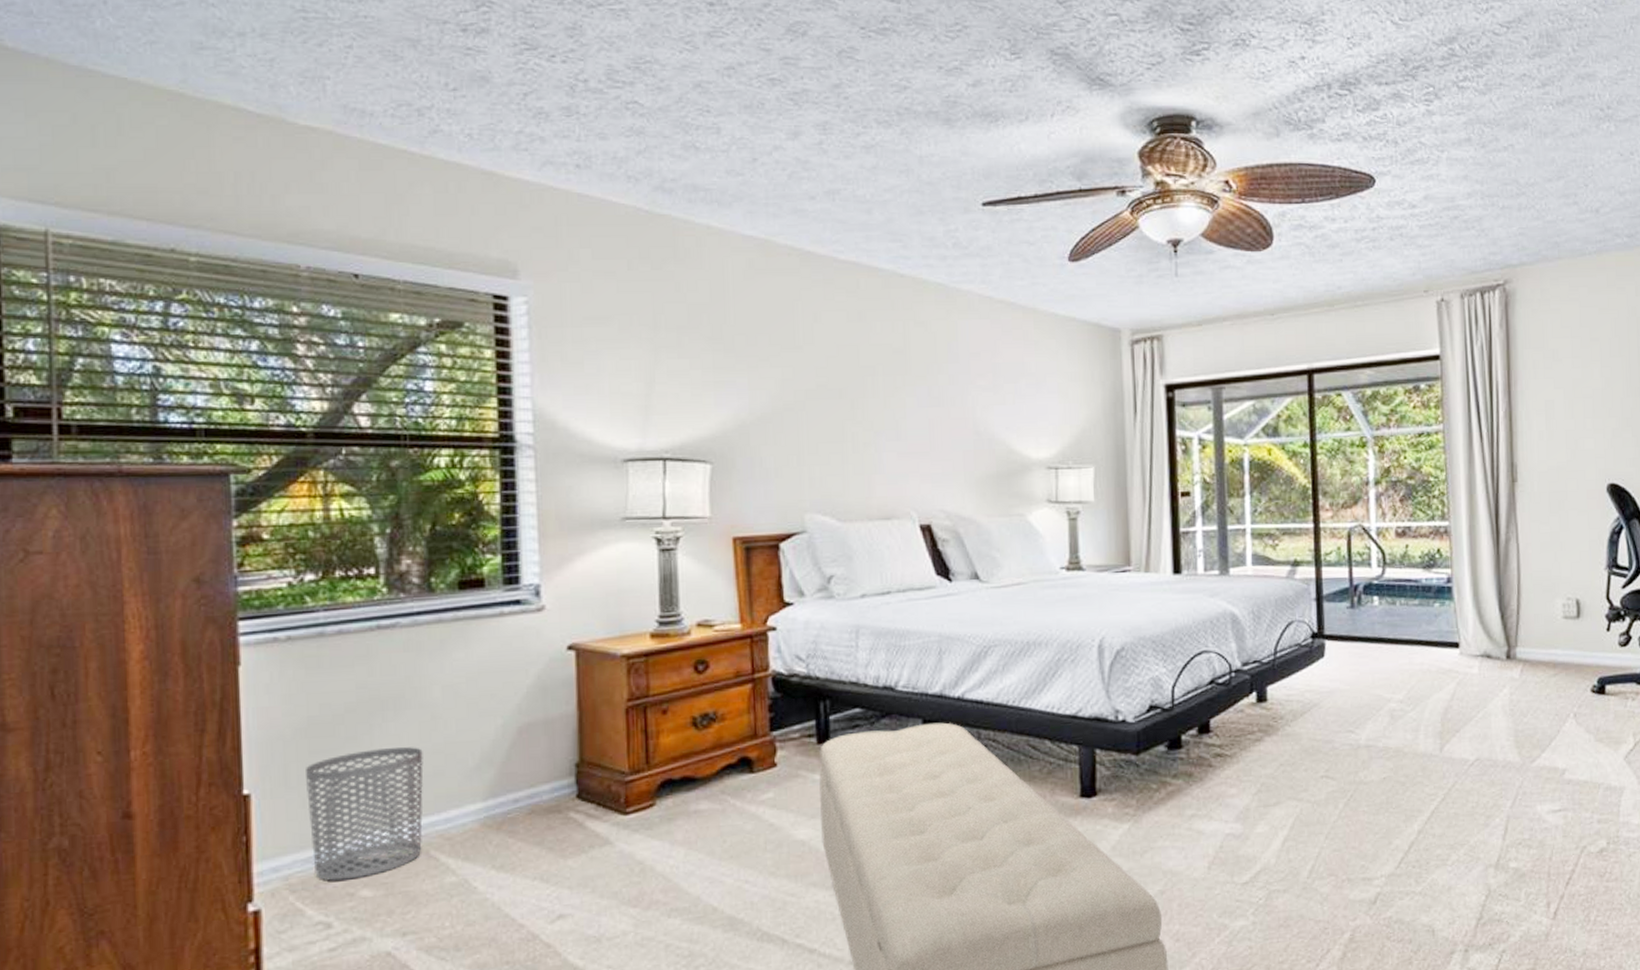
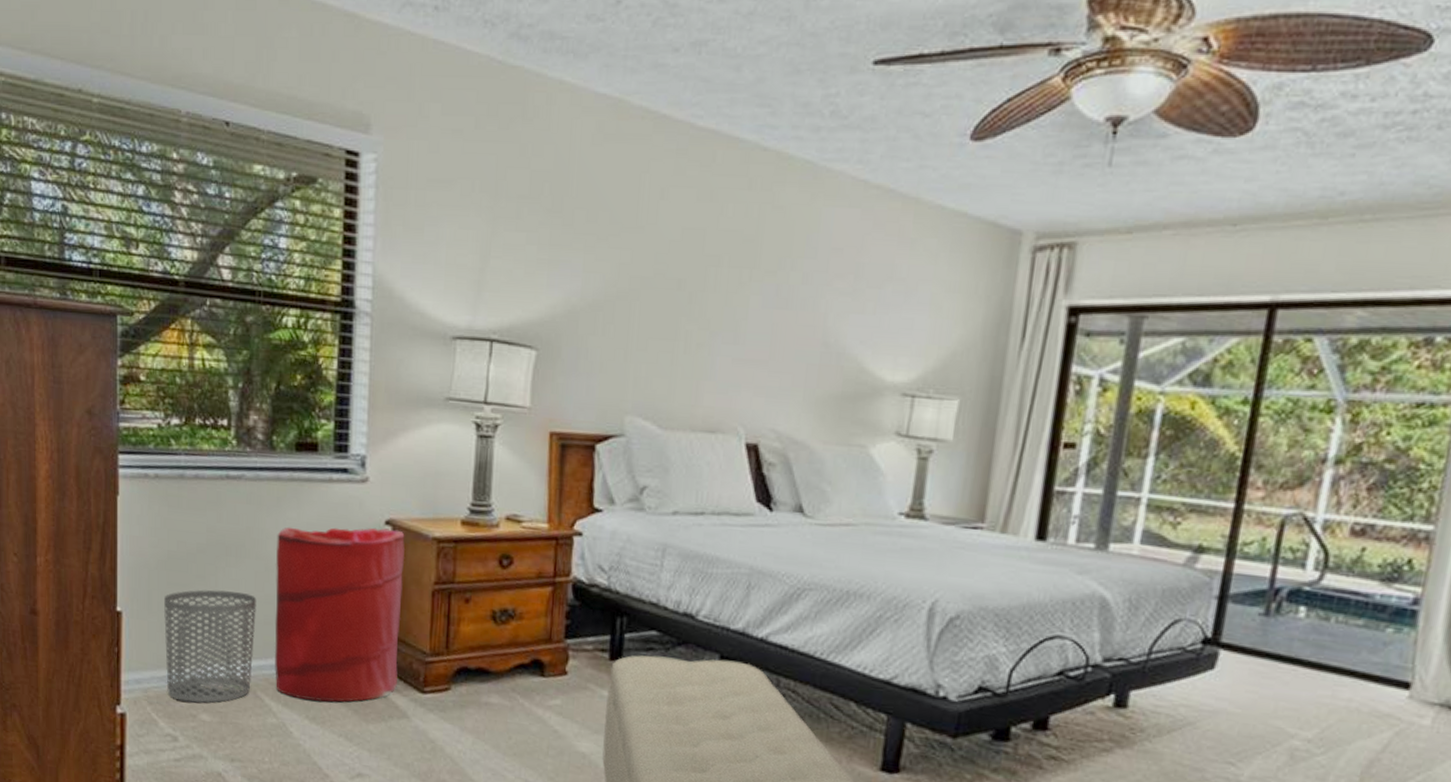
laundry hamper: none [443,653,596,849] -> present [274,527,405,702]

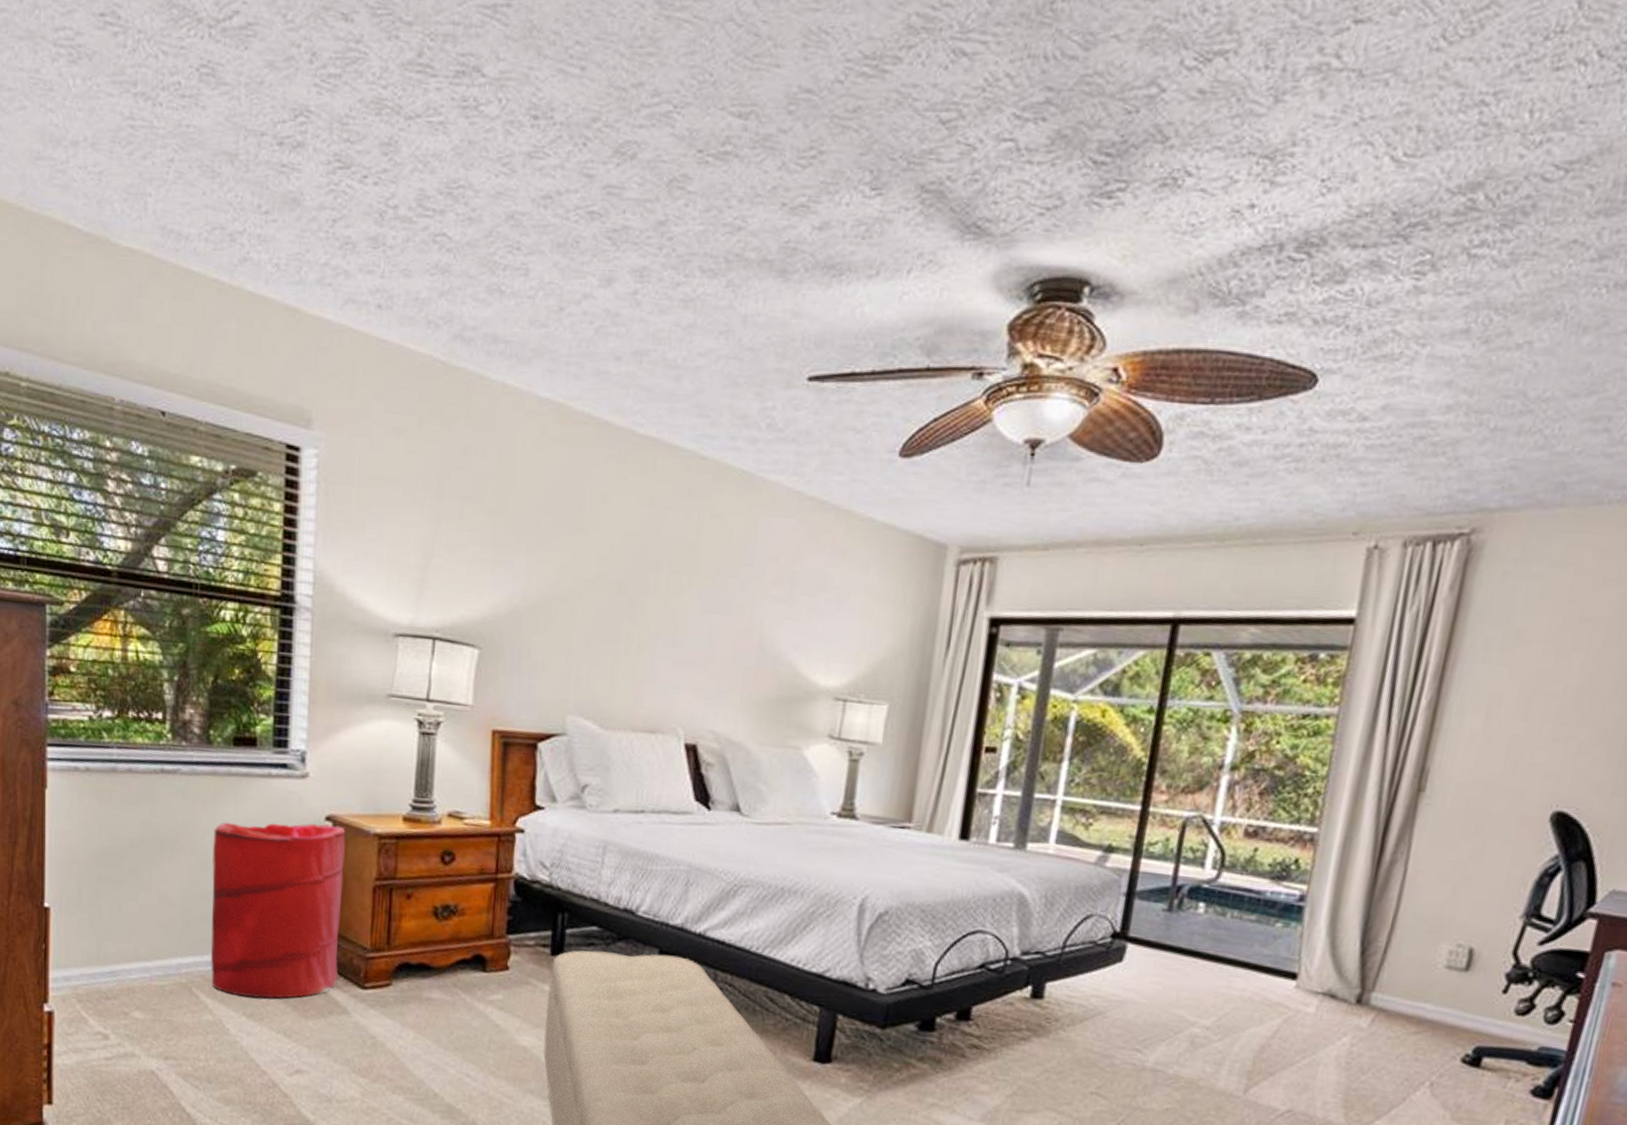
waste bin: present [164,589,257,703] -> none [95,885,192,1001]

